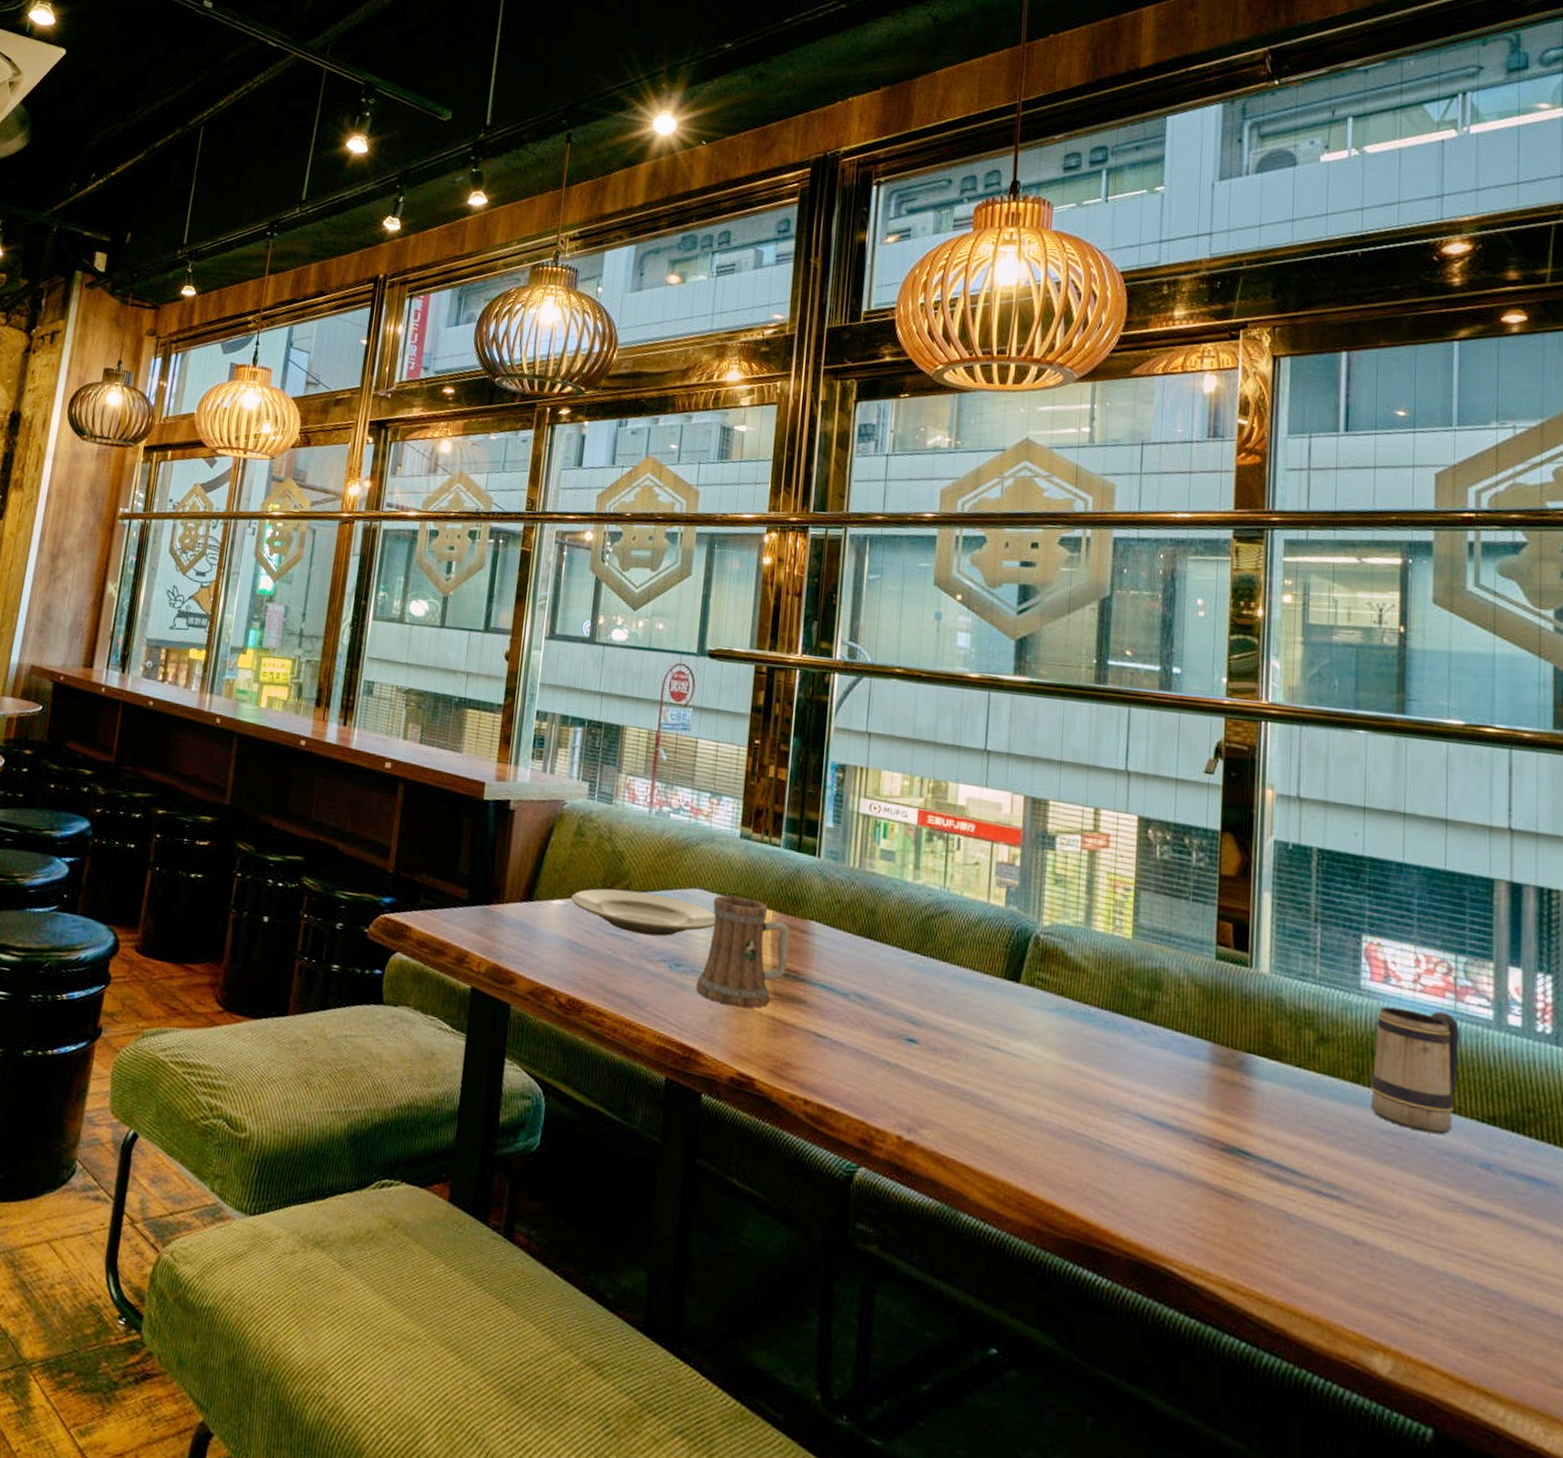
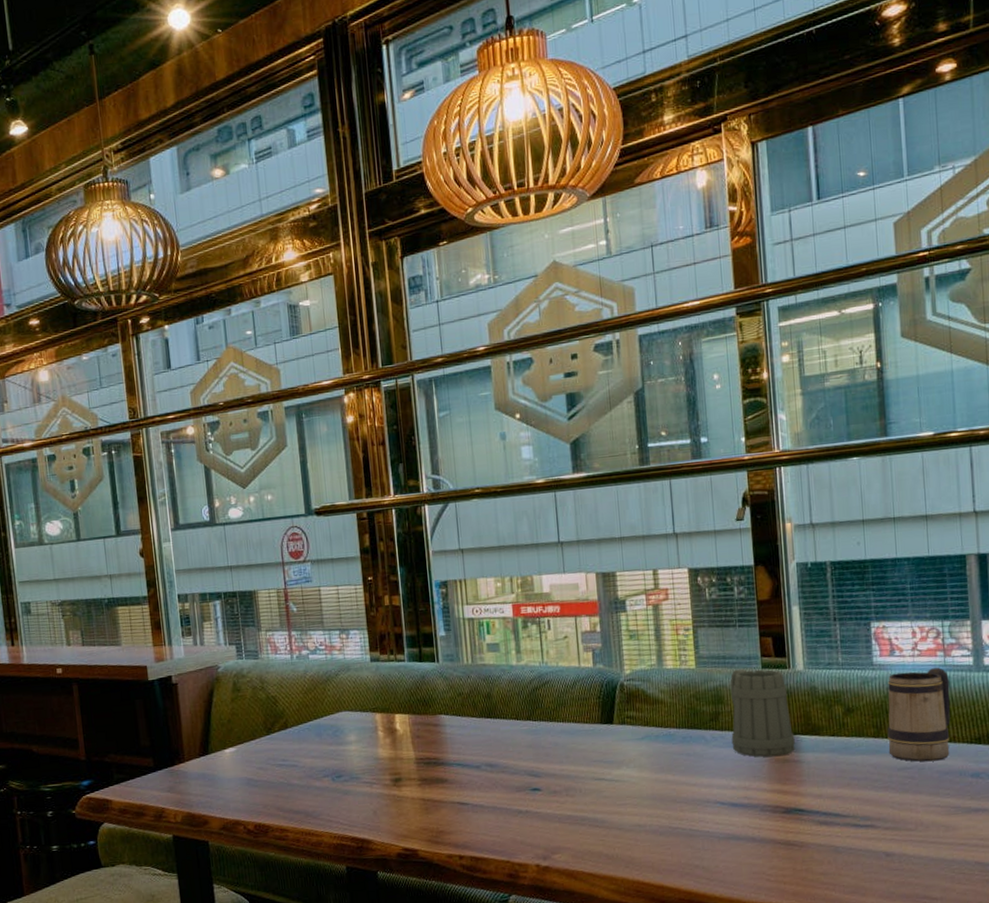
plate: present [571,888,716,937] -> none [240,723,363,760]
beer mug: present [696,895,790,1008] -> none [356,709,428,798]
beer mug: none [1166,952,1248,1077] -> present [730,668,795,757]

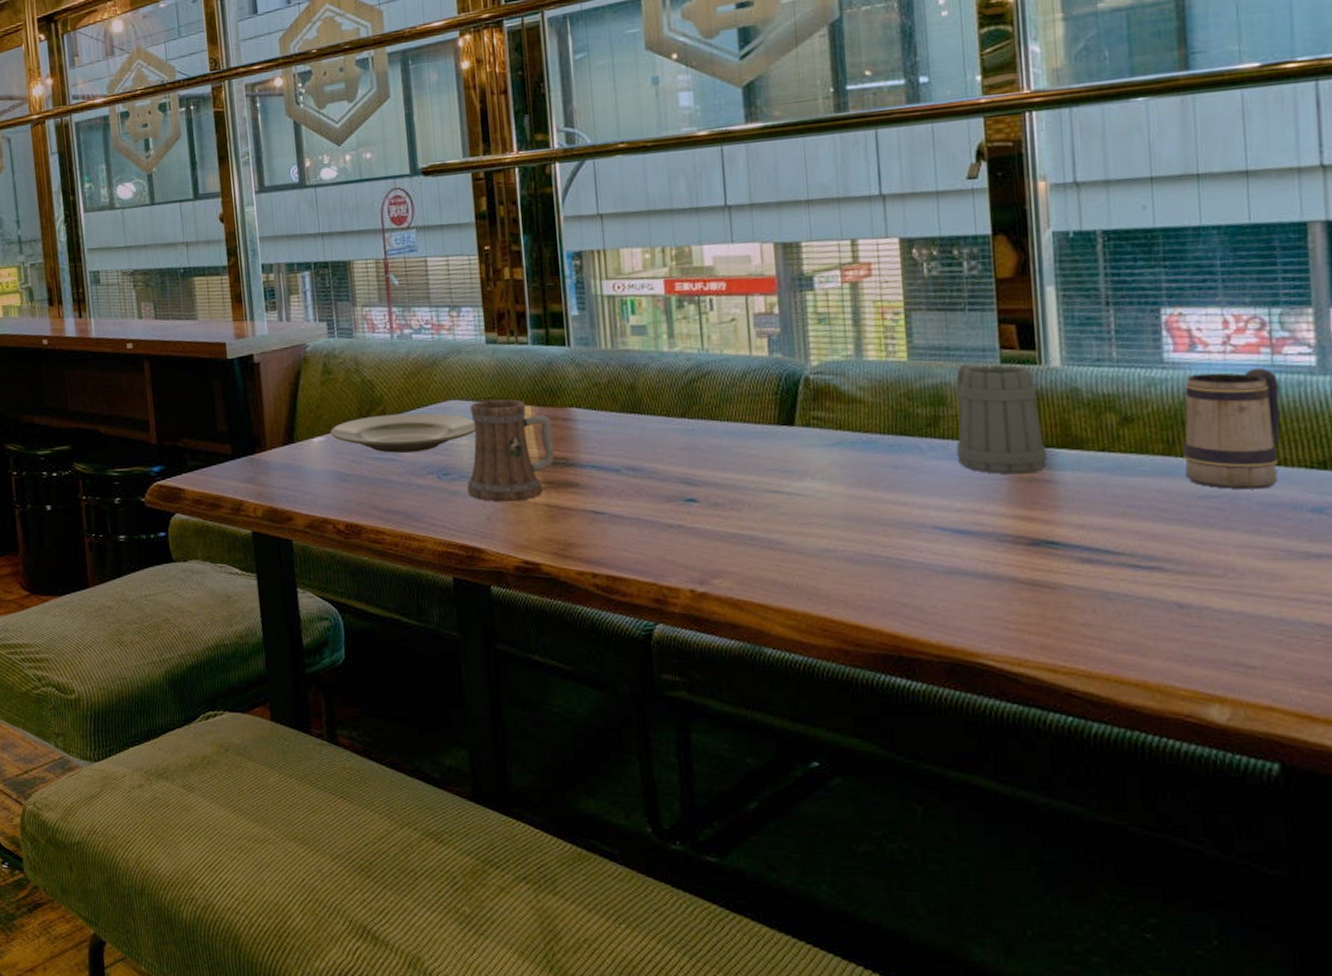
plate: none [240,723,363,760] -> present [330,413,475,453]
beer mug: none [356,709,428,798] -> present [467,399,555,502]

